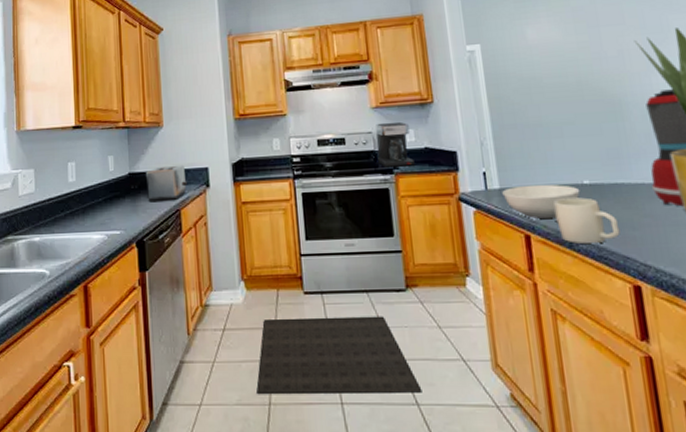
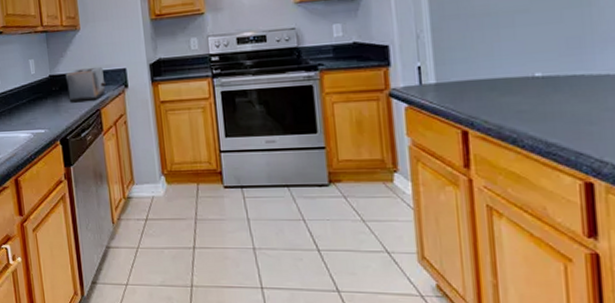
doormat: present [256,316,422,393] -> none [179,209,343,281]
coffee maker: present [376,122,415,168] -> none [299,17,341,64]
bowl: present [502,184,581,220] -> none [438,77,530,115]
mug: present [554,197,620,245] -> none [498,91,574,141]

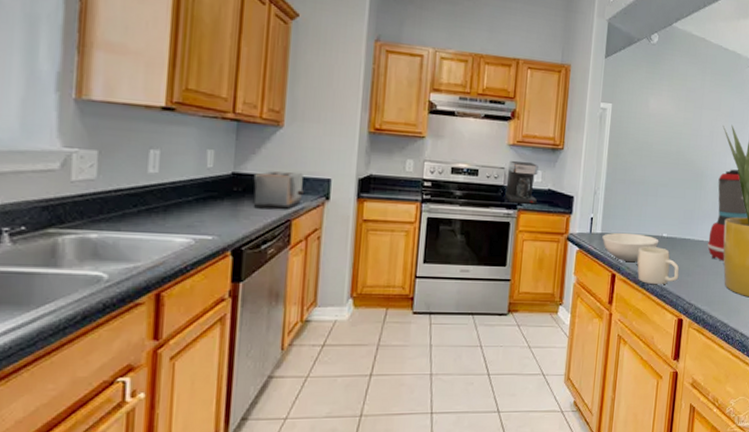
coffee maker: none [299,17,341,64] -> present [505,161,539,204]
bowl: none [438,77,530,115] -> present [602,232,659,263]
mug: none [498,91,574,141] -> present [637,246,680,285]

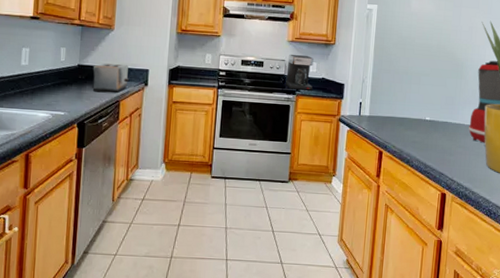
bowl: present [602,232,659,263] -> none [370,115,422,142]
mug: present [637,246,680,285] -> none [402,128,442,163]

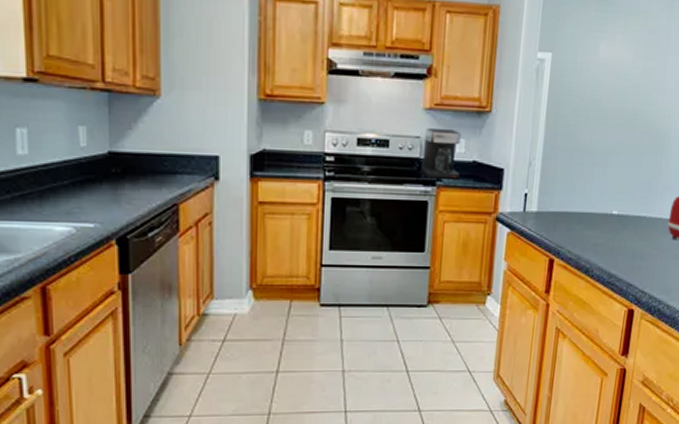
toaster: present [92,63,129,93] -> none [132,148,189,193]

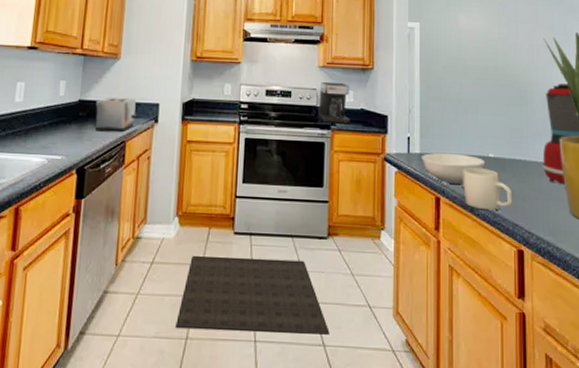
toaster: none [132,148,189,193] -> present [94,97,136,132]
doormat: none [256,330,426,404] -> present [176,256,330,335]
bowl: none [538,210,608,246] -> present [421,152,486,185]
mug: none [580,226,632,271] -> present [463,167,513,211]

